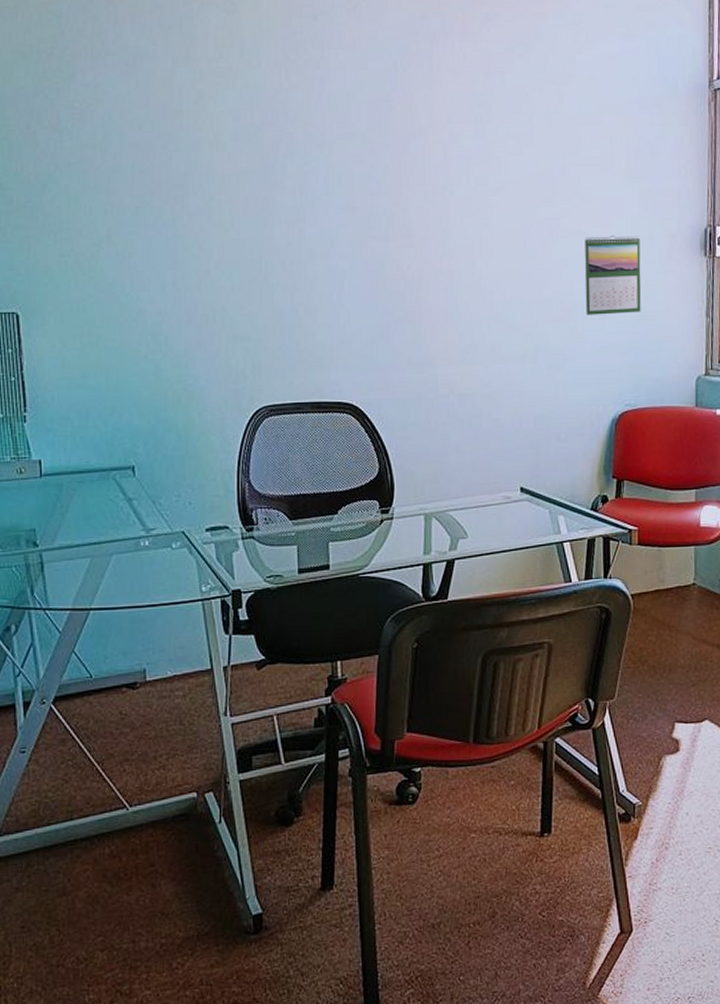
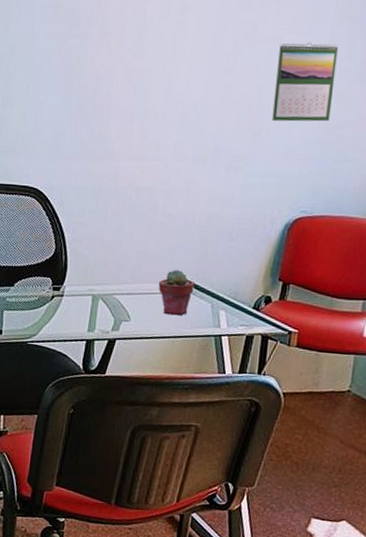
potted succulent: none [492,477,530,527] -> present [158,269,195,316]

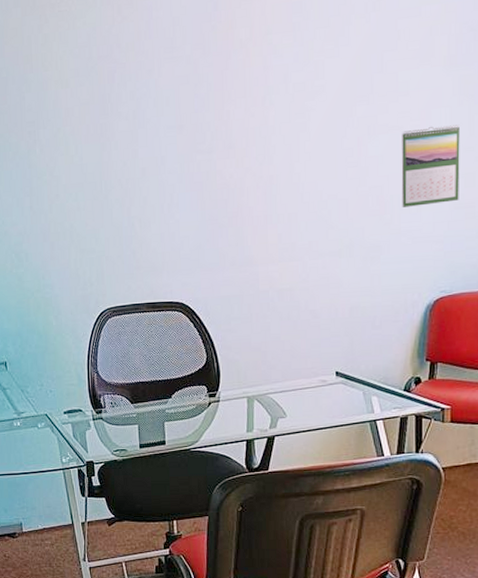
potted succulent: present [158,269,195,316] -> none [309,362,344,407]

